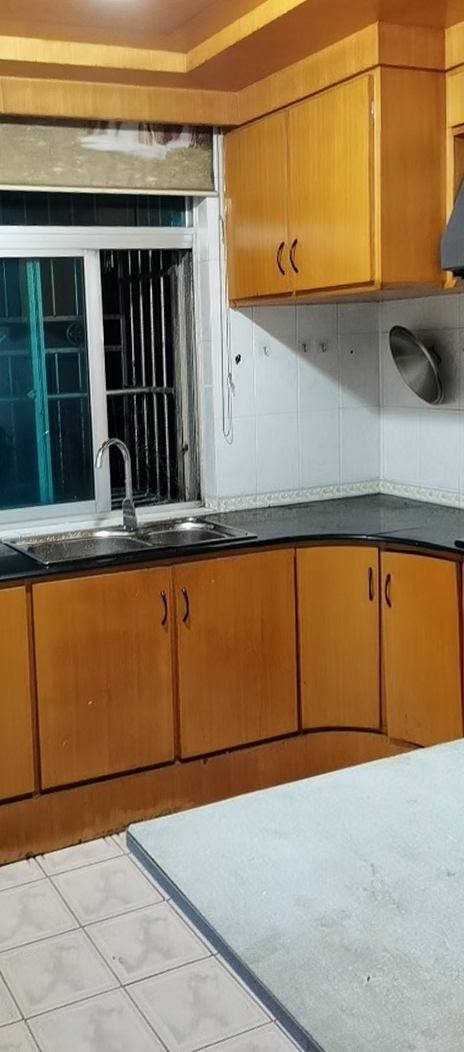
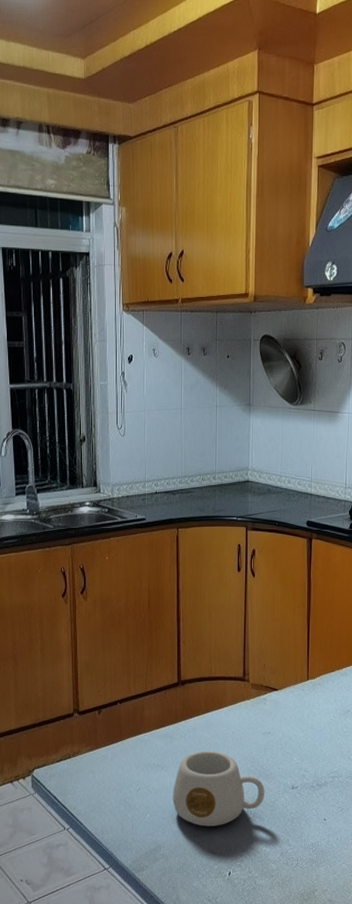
mug: none [294,817,412,915] -> present [172,750,265,826]

